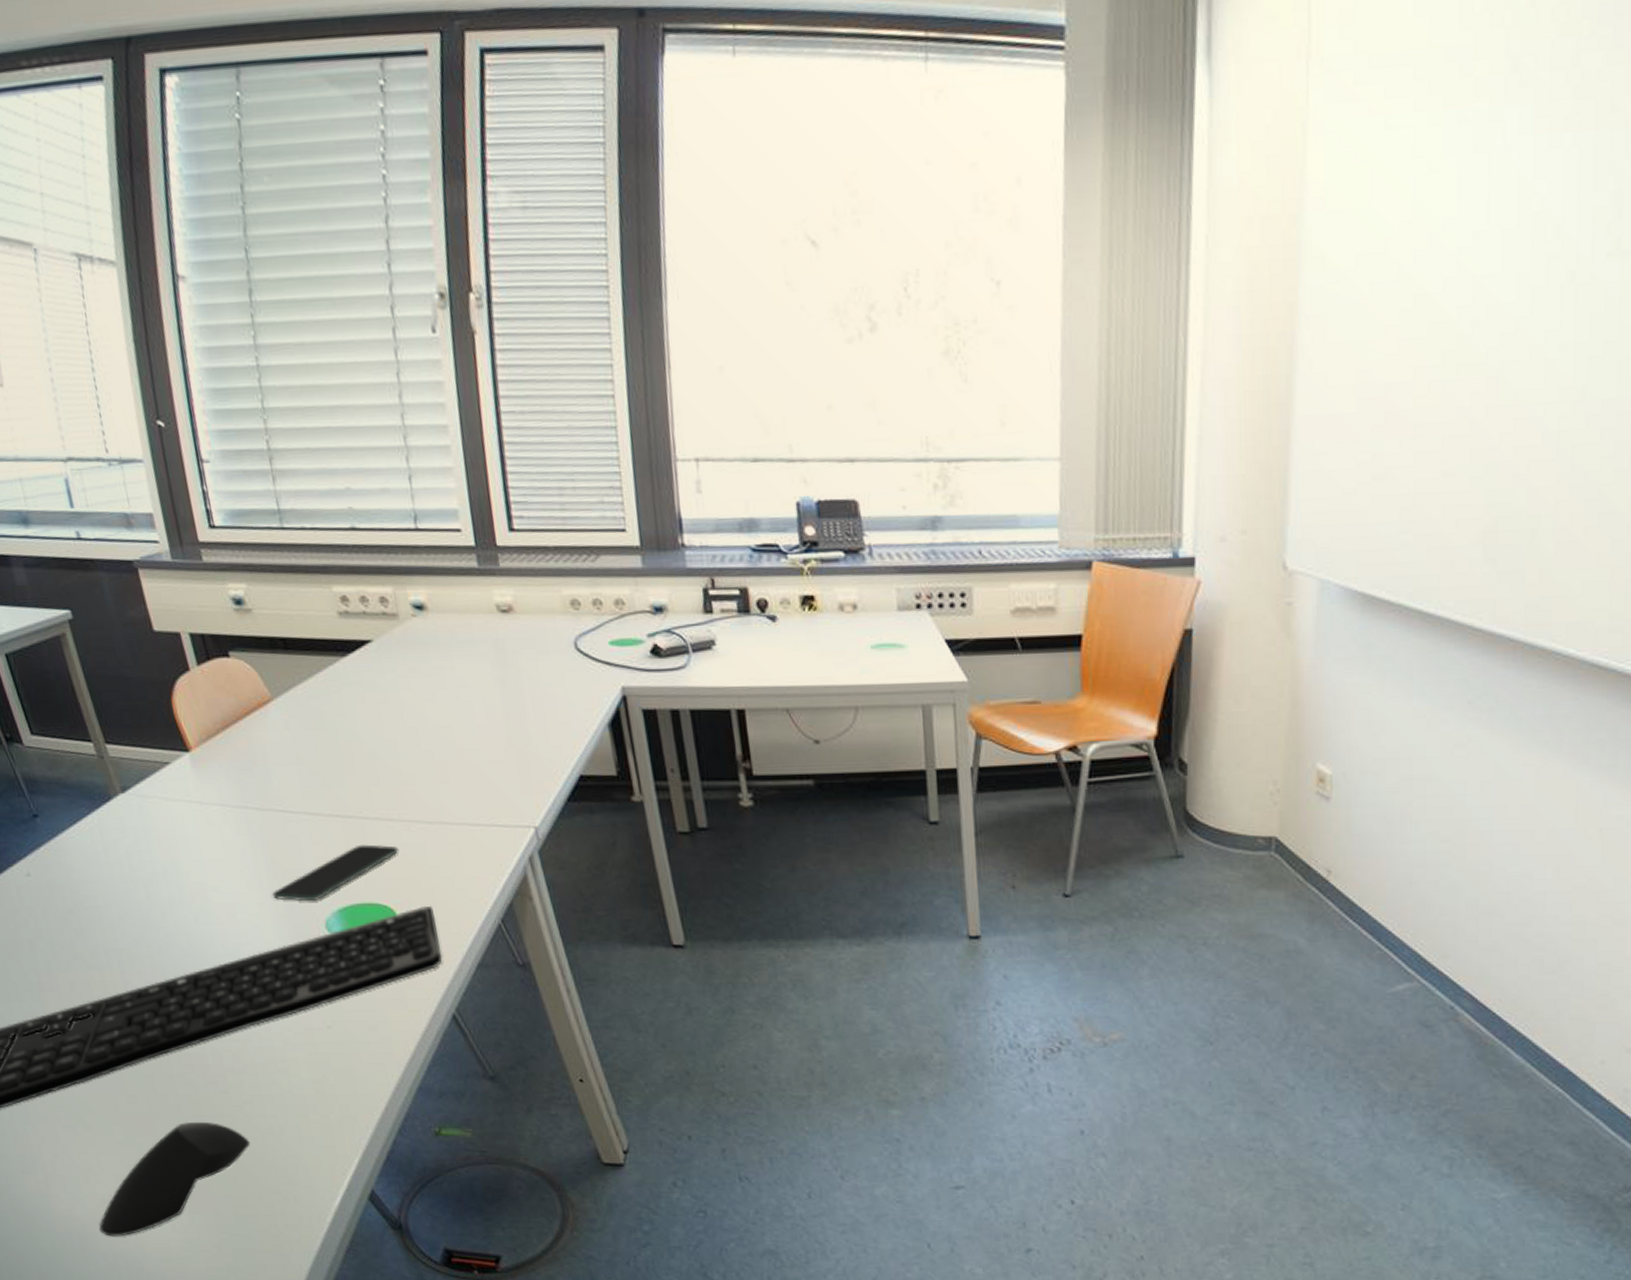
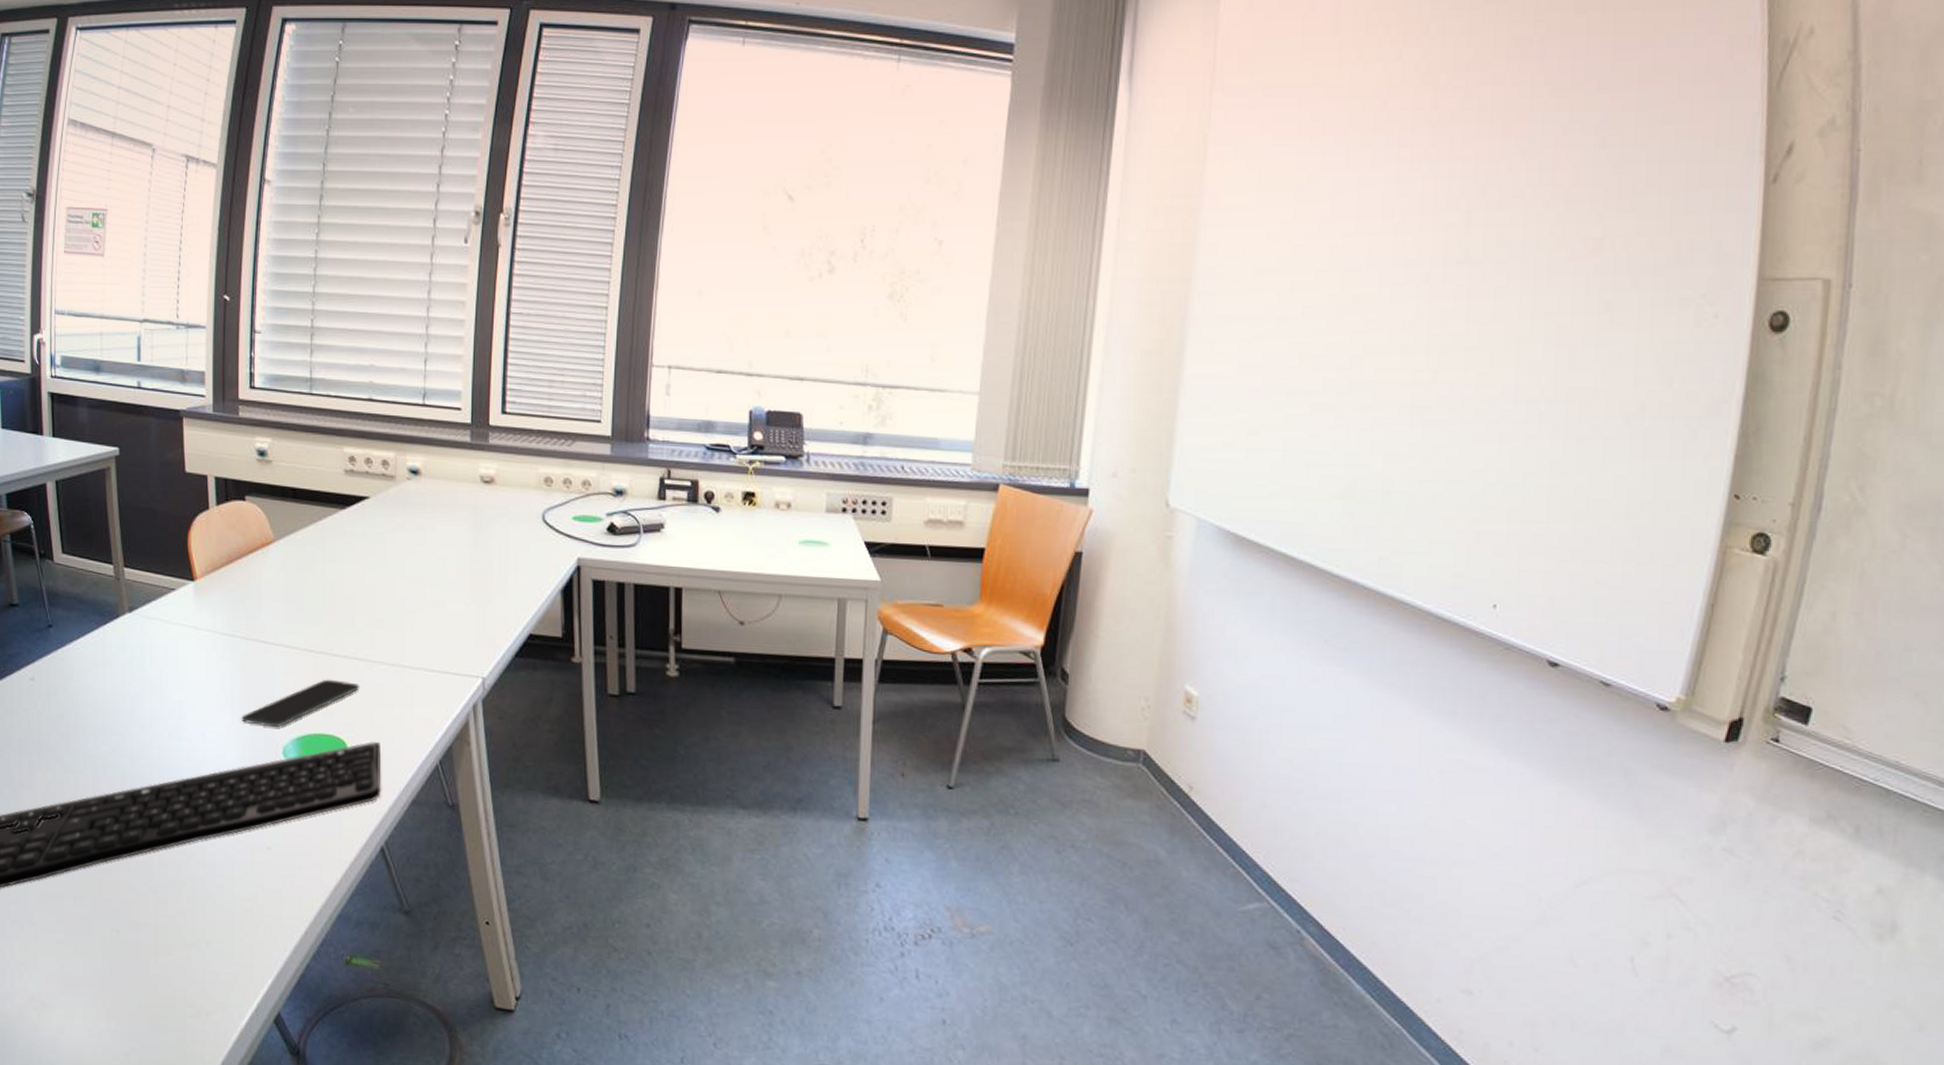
computer mouse: present [99,1121,251,1237] -> none [22,927,177,1036]

